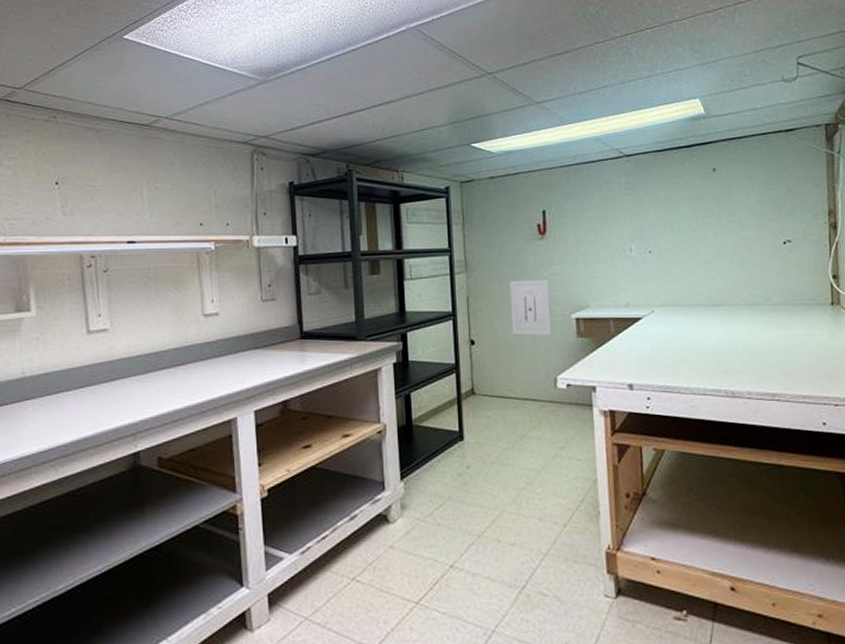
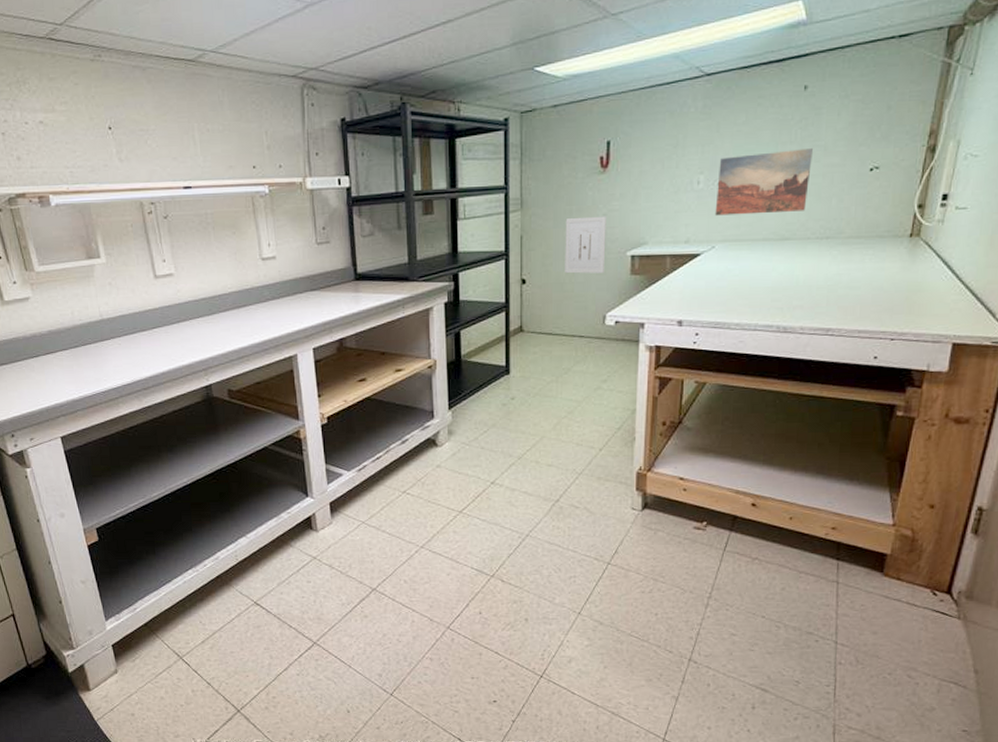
wall art: none [647,221,733,282] -> present [714,147,814,216]

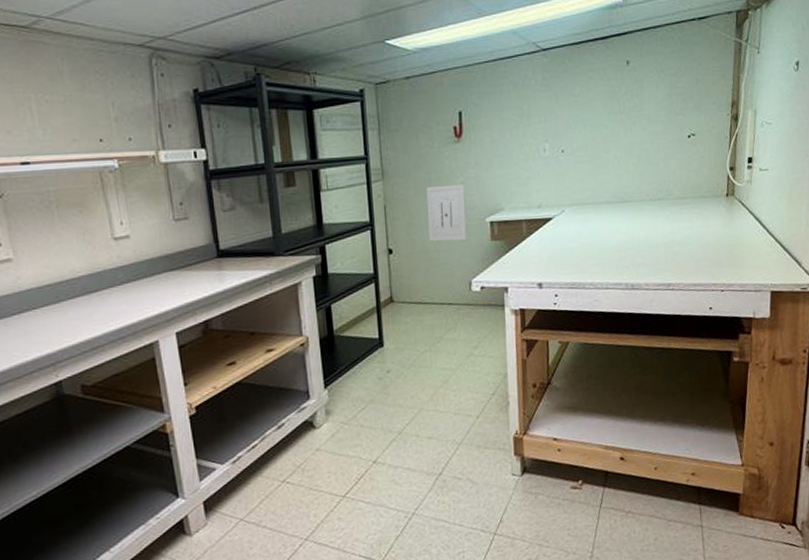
wall art: present [714,147,814,216] -> none [561,117,640,181]

